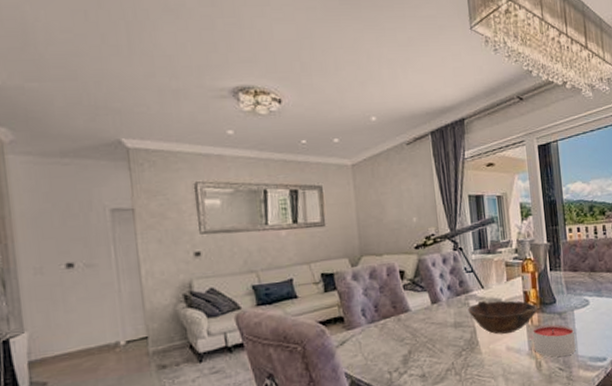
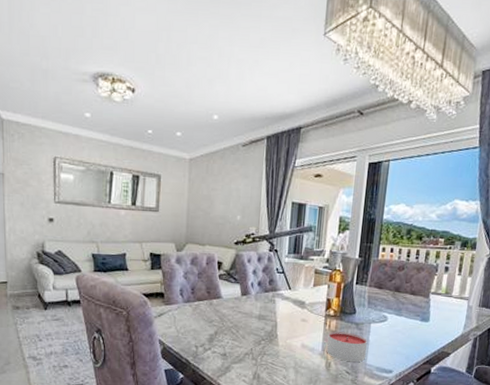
bowl: present [468,300,538,335] -> none [273,299,338,334]

